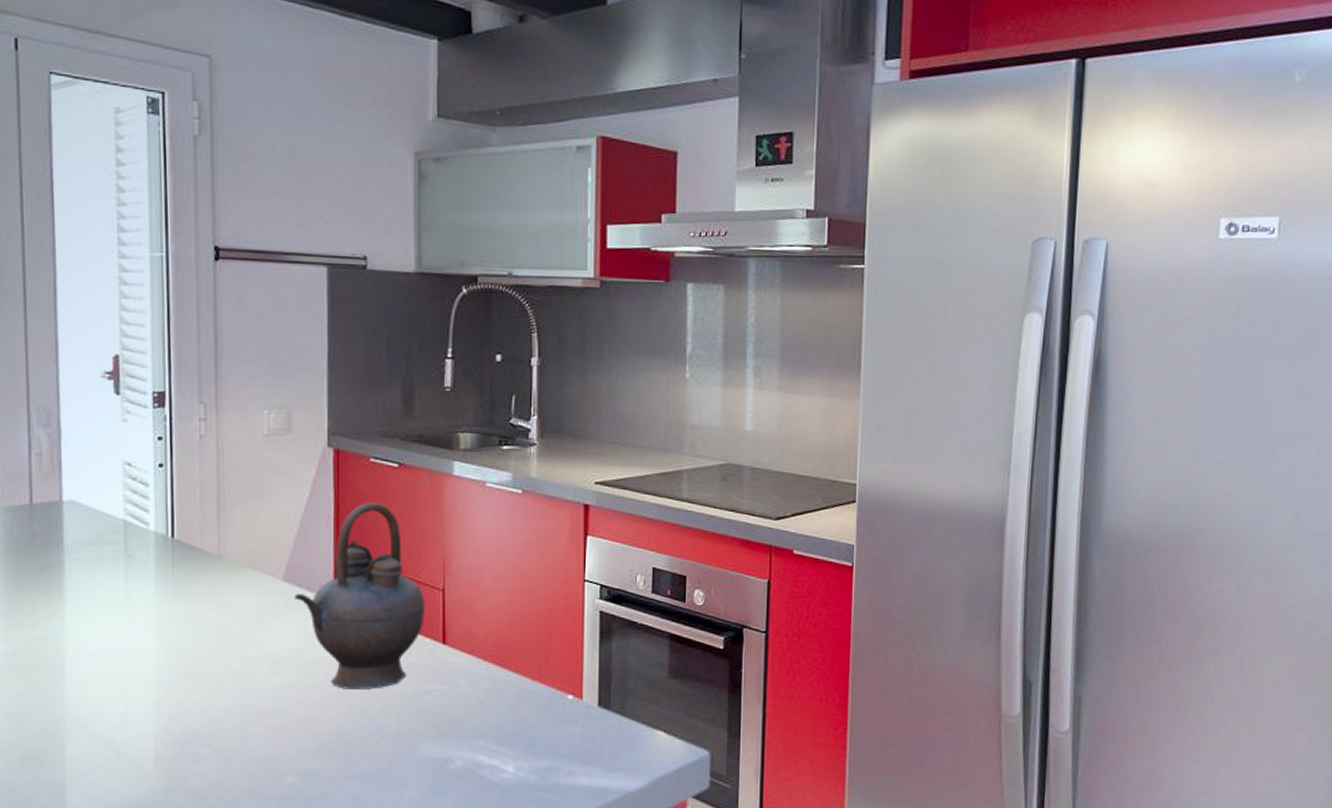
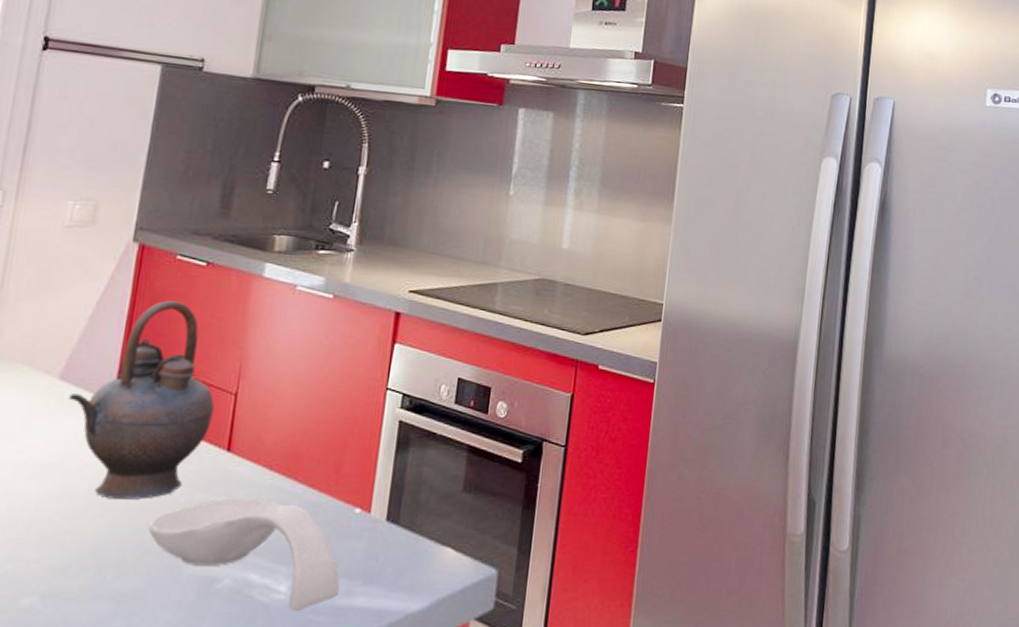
spoon rest: none [383,687,562,790] -> present [148,498,340,612]

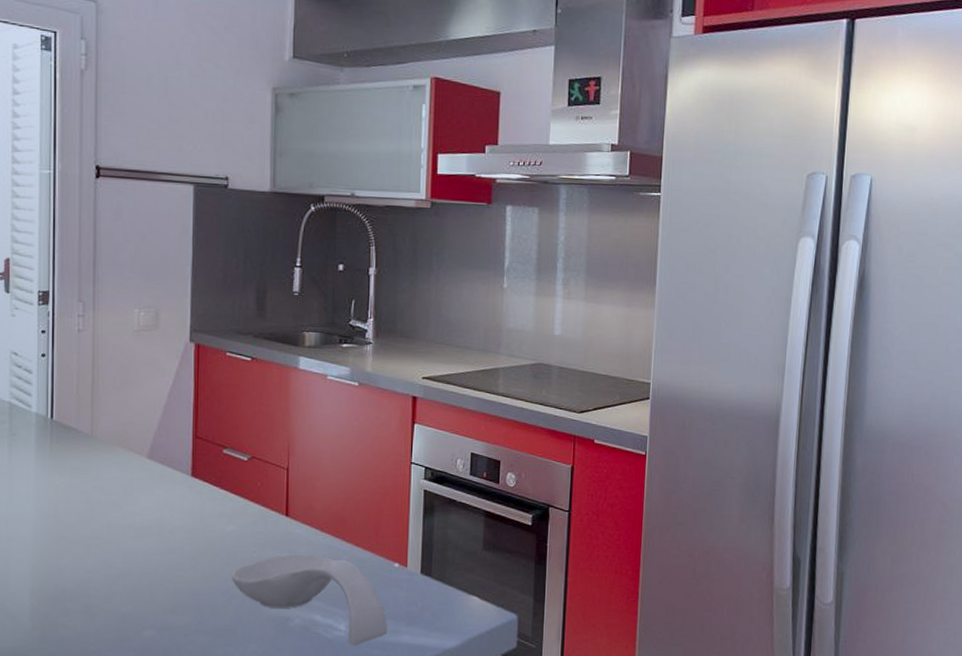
teapot: present [68,300,215,500] -> none [157,391,272,555]

